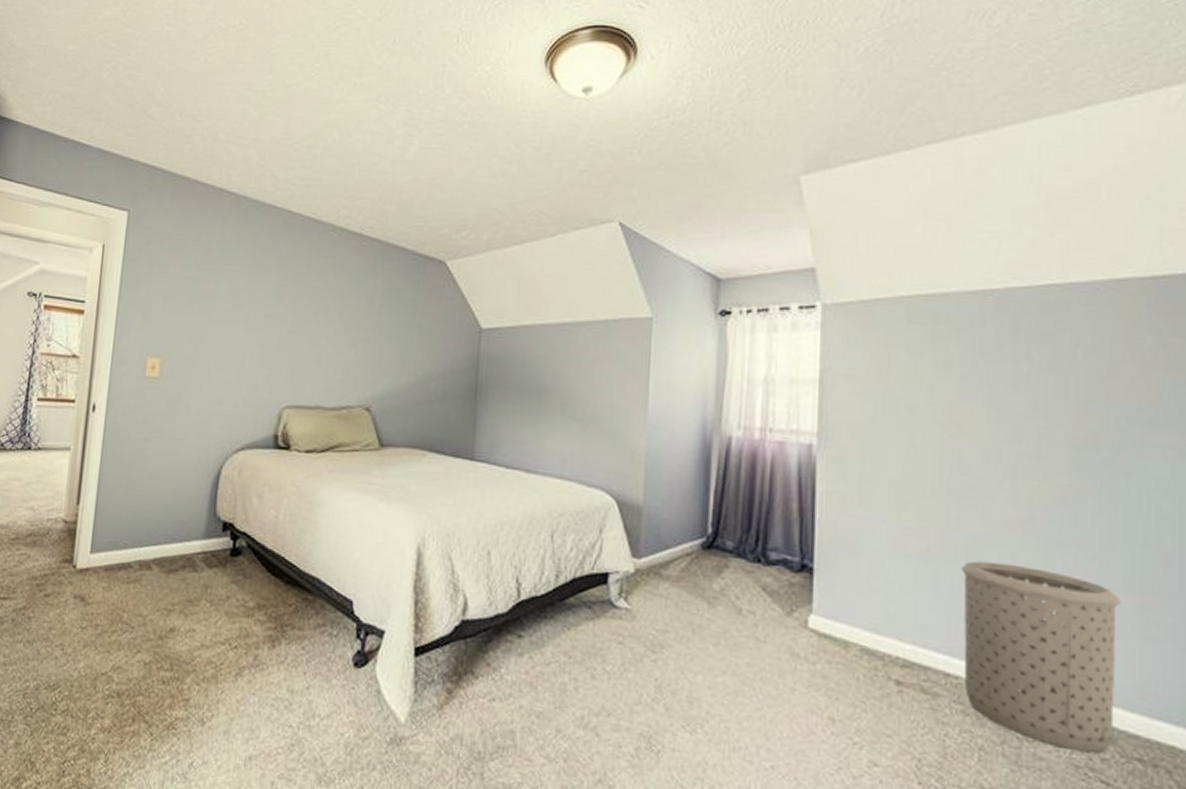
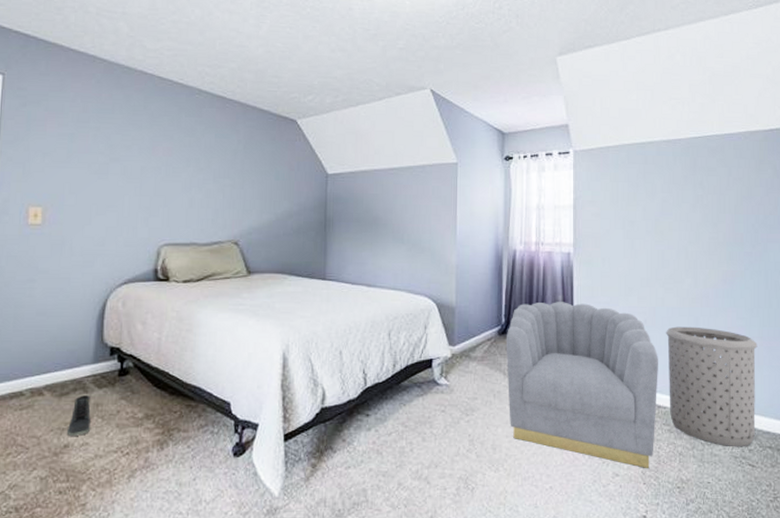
sneaker: none [174,574,199,620] -> present [67,395,91,436]
armchair: none [712,510,948,762] -> present [505,302,658,468]

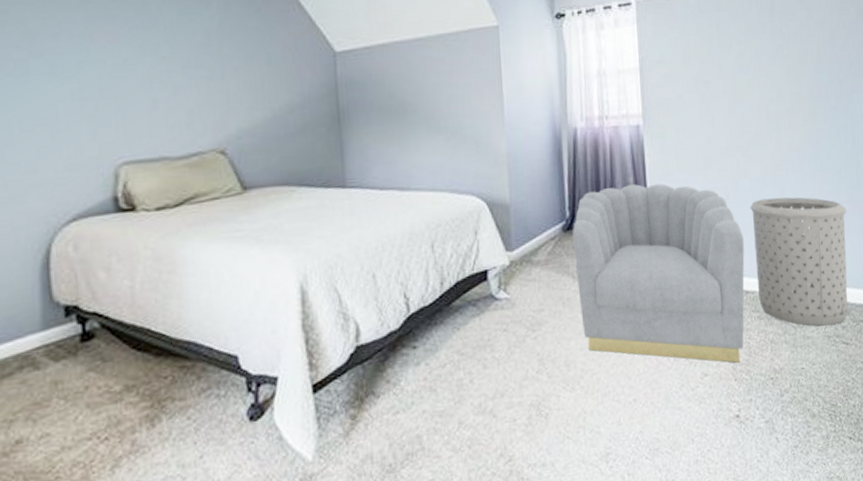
sneaker: present [67,395,91,436] -> none [17,372,50,428]

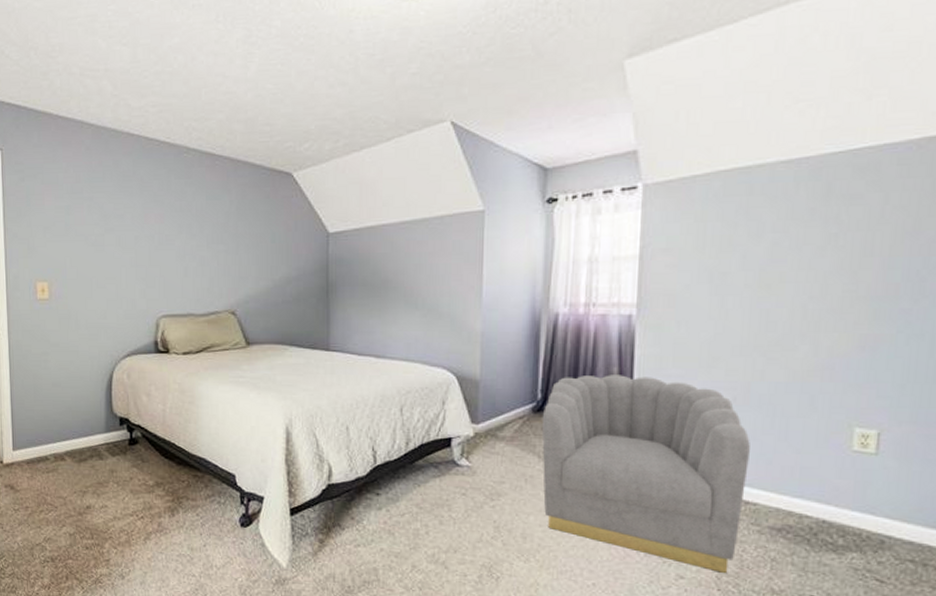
laundry basket: present [750,197,848,326] -> none [761,406,907,558]

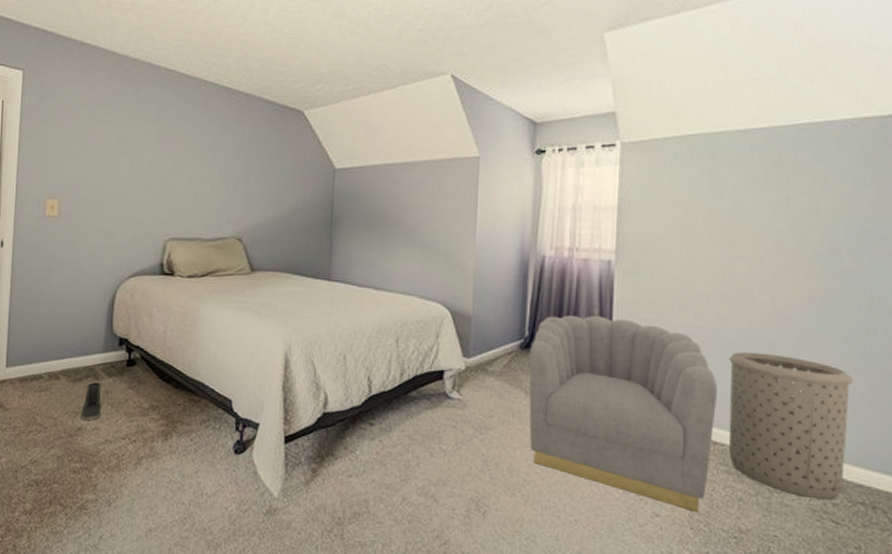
sneaker: none [88,462,107,499] -> present [81,382,101,420]
laundry basket: none [761,406,907,558] -> present [728,351,853,500]

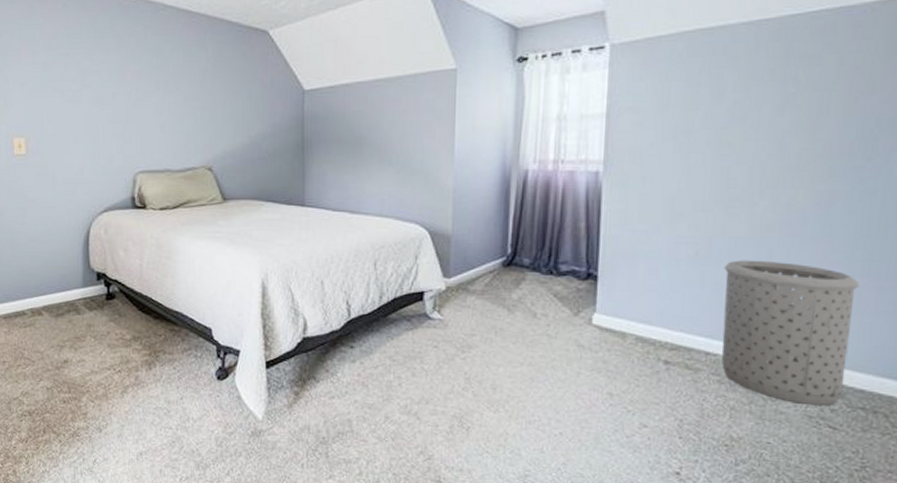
sneaker: present [81,382,101,420] -> none [66,316,85,353]
armchair: present [528,315,717,512] -> none [511,230,711,421]

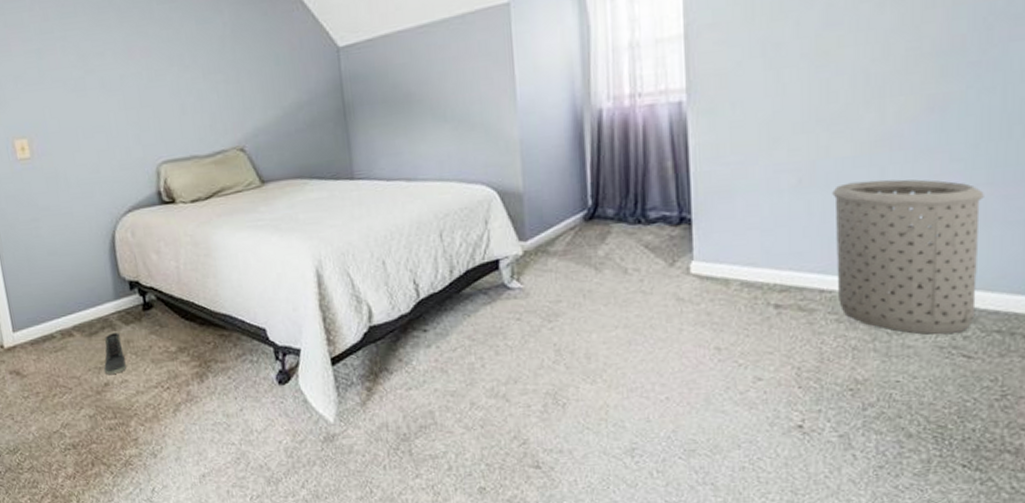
sneaker: none [66,316,85,353] -> present [104,333,126,374]

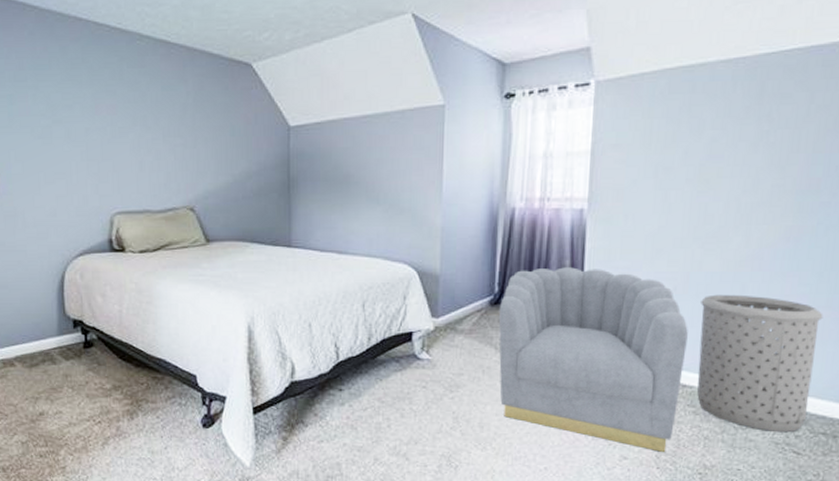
sneaker: present [104,333,126,374] -> none [41,367,62,405]
armchair: none [595,167,821,369] -> present [498,267,688,452]

